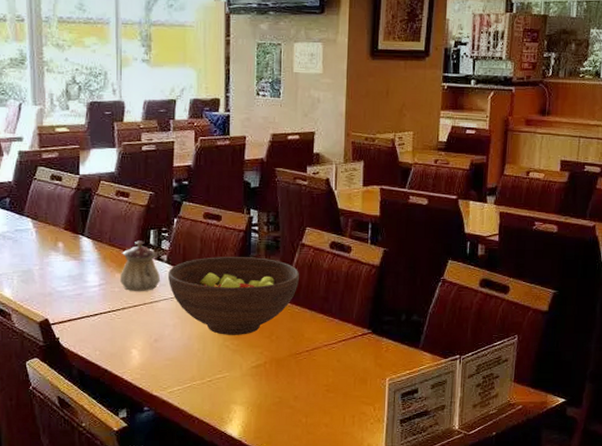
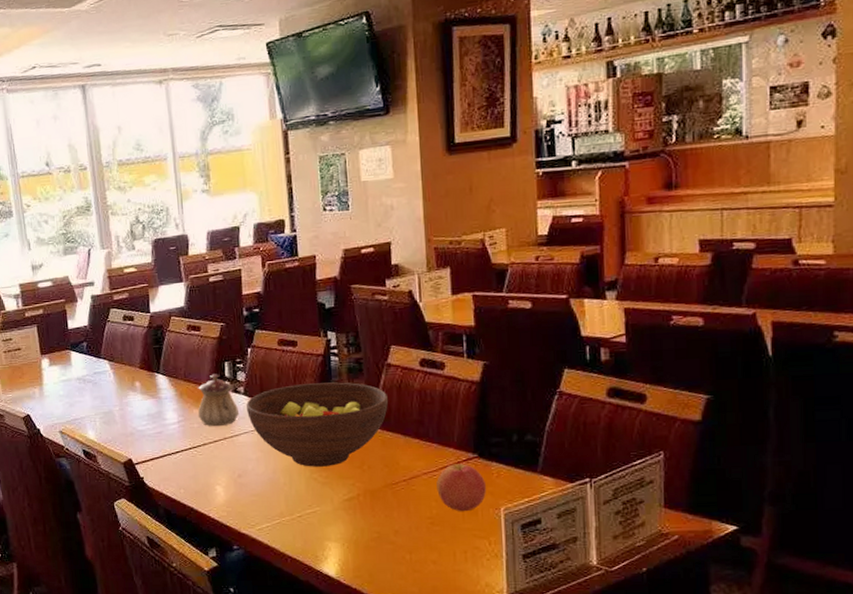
apple: none [334,338,376,381] -> present [436,464,486,512]

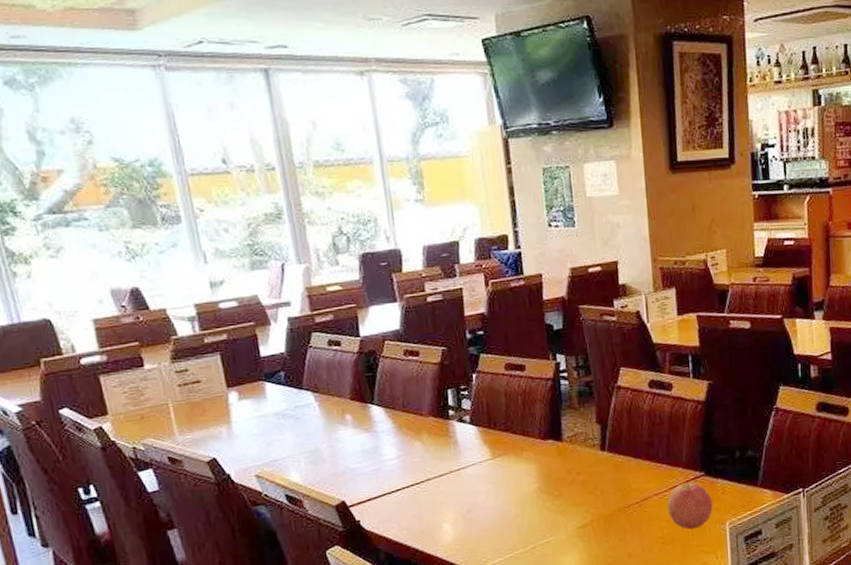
teapot: present [197,374,240,426] -> none [419,402,466,460]
fruit bowl: present [247,382,389,467] -> none [473,406,620,496]

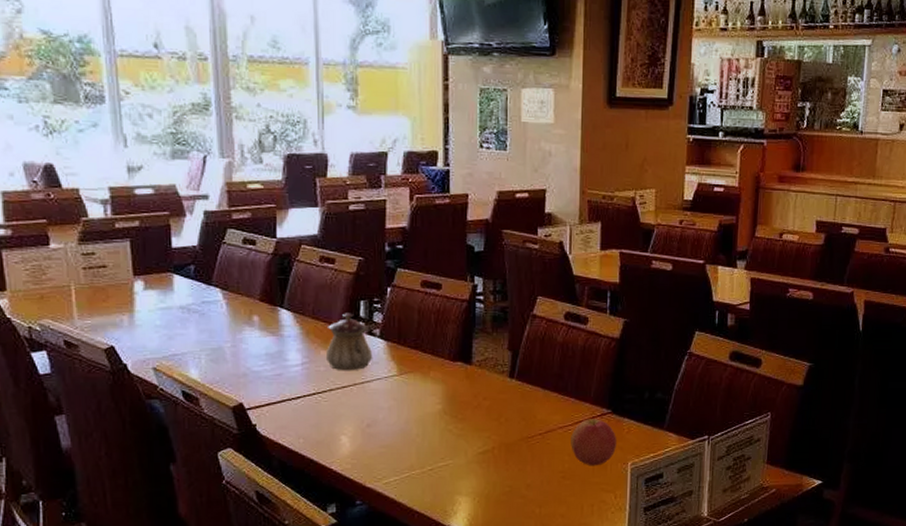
teapot: none [419,402,466,460] -> present [325,313,373,370]

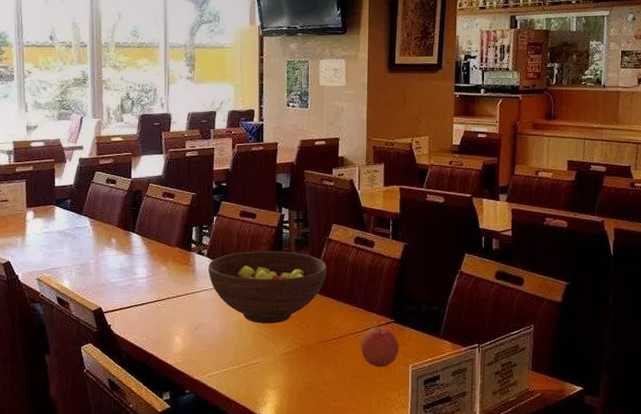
teapot: present [325,313,373,370] -> none [165,237,202,282]
fruit bowl: none [382,330,531,418] -> present [208,251,327,323]

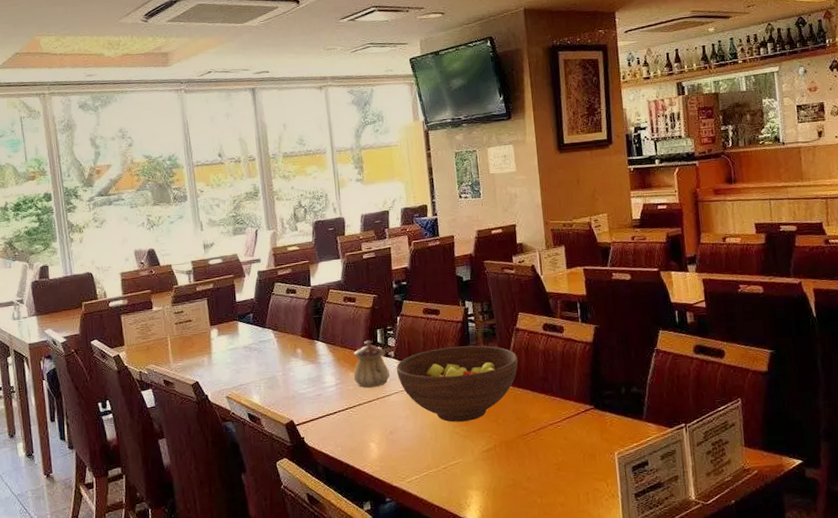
teapot: none [165,237,202,282] -> present [353,340,391,388]
apple: present [360,327,399,368] -> none [561,414,602,458]

